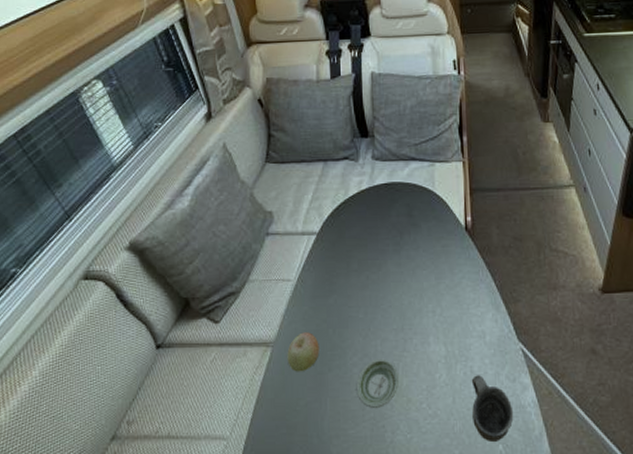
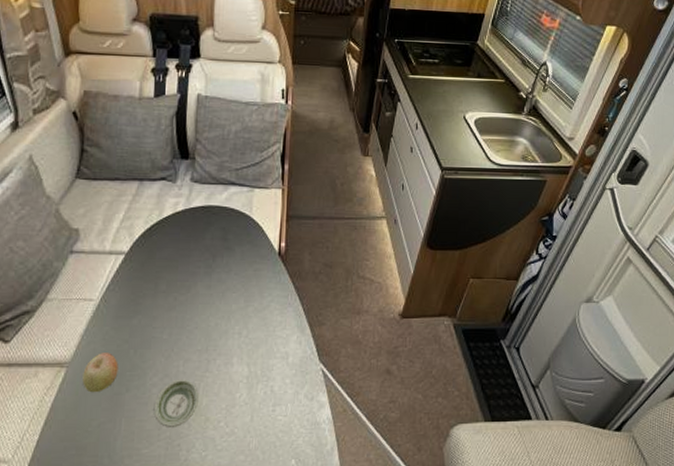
cup: present [471,375,514,441] -> none [269,394,309,457]

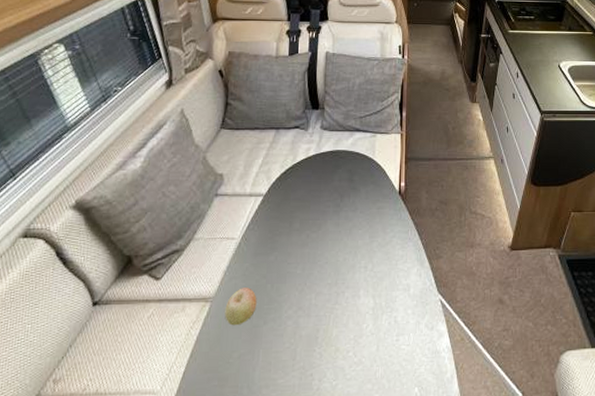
saucer: present [153,379,199,427] -> none [288,311,329,358]

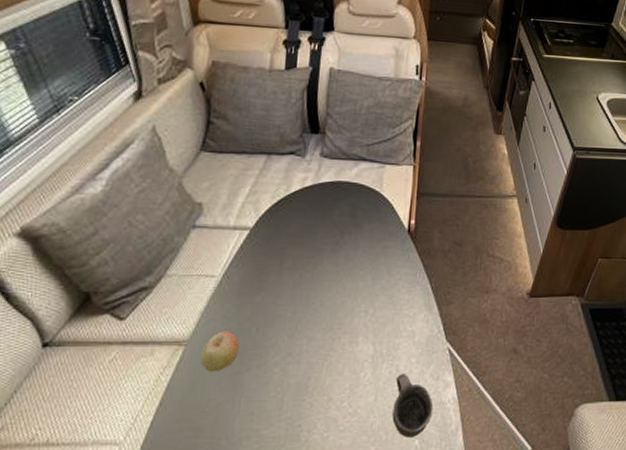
cup: none [393,324,430,385] -> present [392,374,434,437]

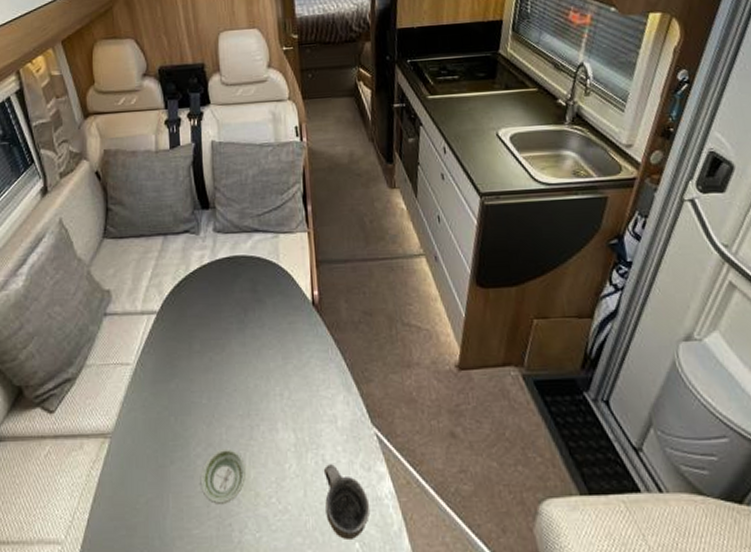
fruit: present [201,331,239,372] -> none [126,421,161,466]
saucer: none [274,358,322,408] -> present [200,448,246,504]

